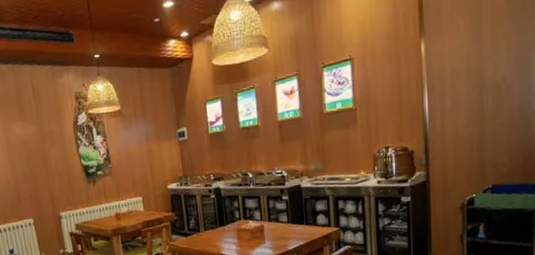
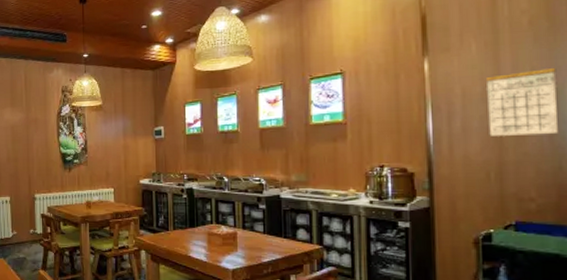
calendar: none [470,42,526,111] -> present [485,67,558,136]

